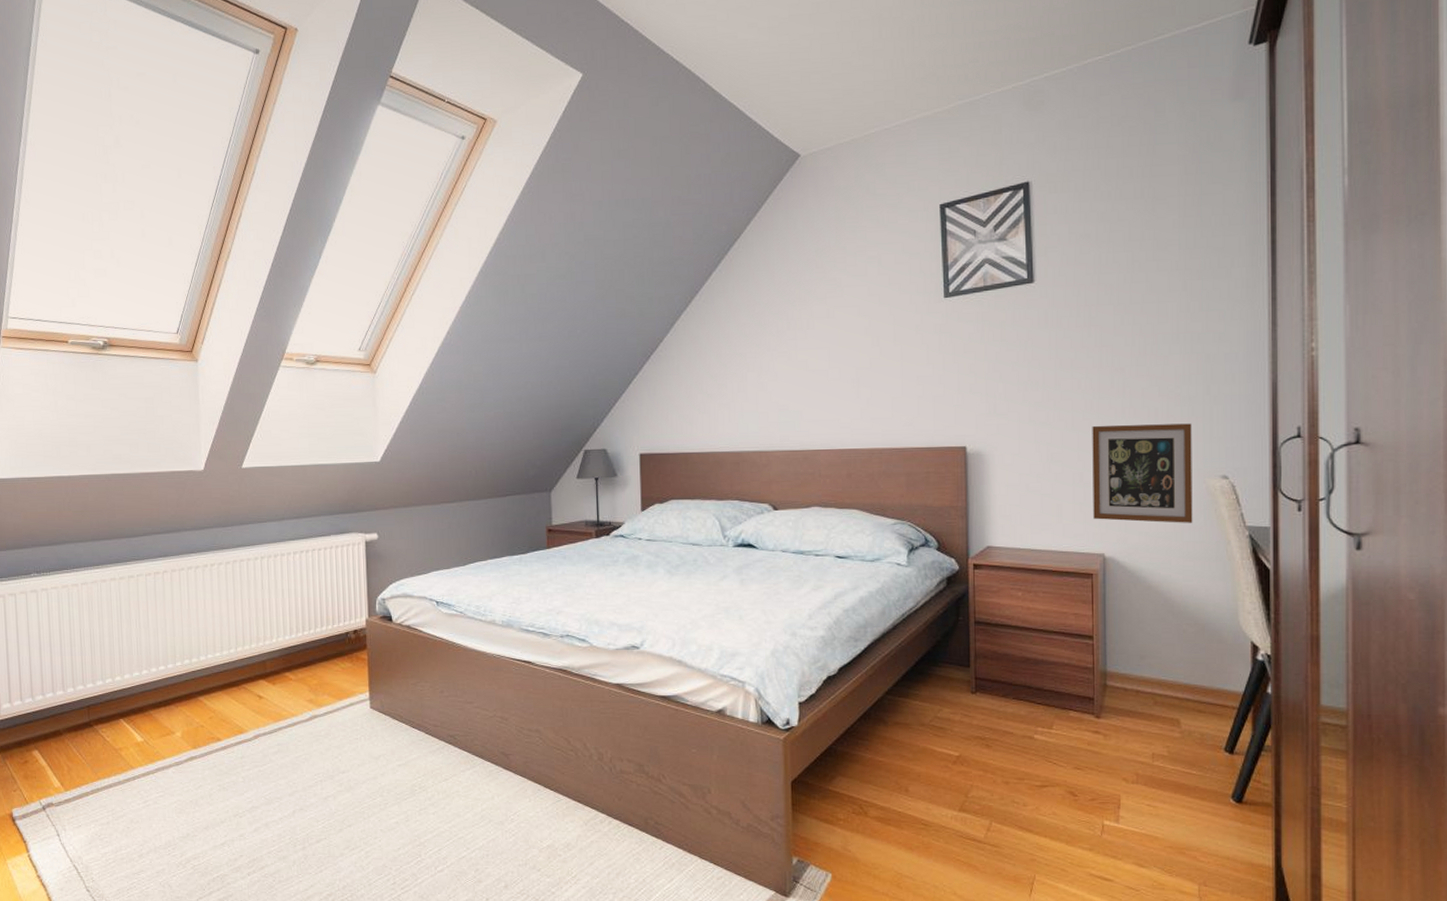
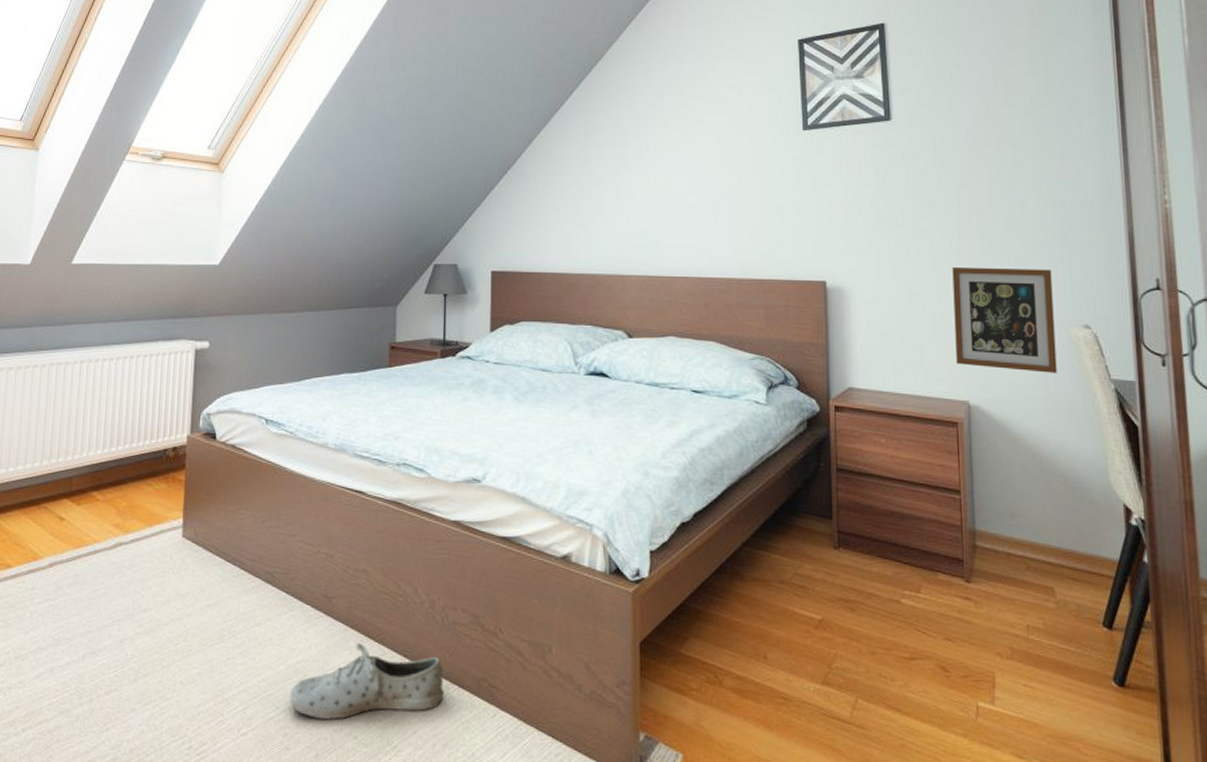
shoe: none [478,792,615,856] -> present [290,643,444,720]

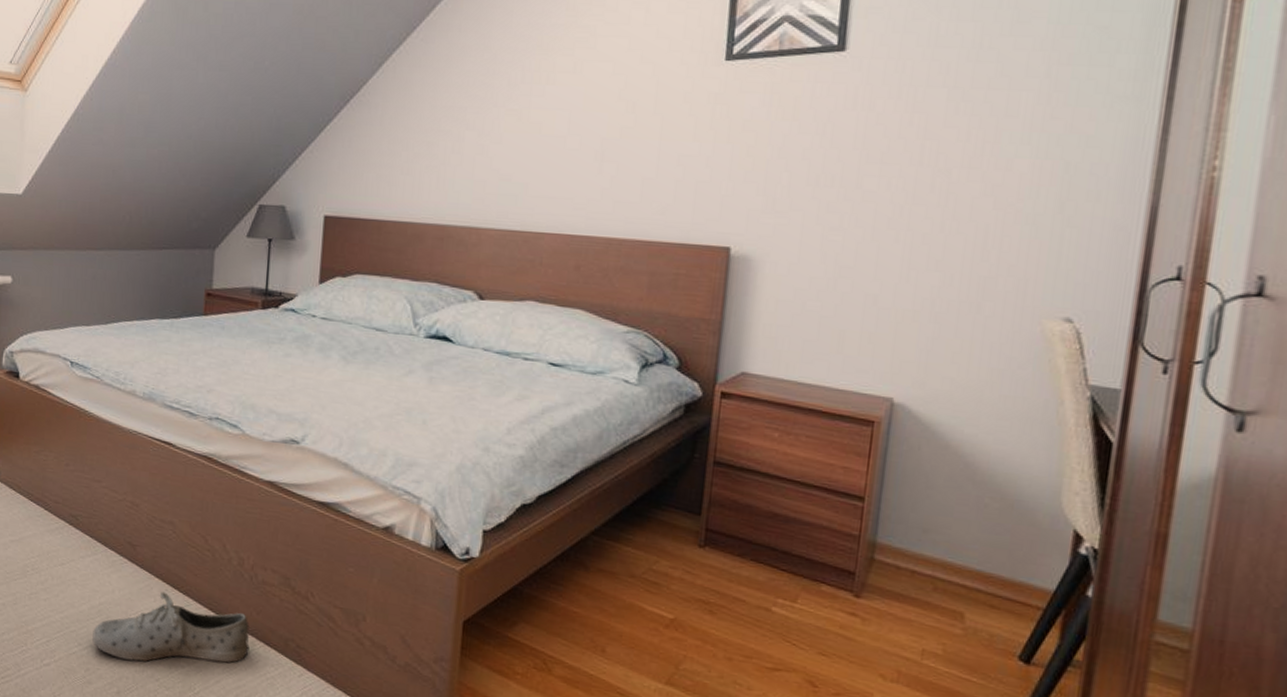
picture frame: present [952,266,1057,373] -> none [884,237,1033,373]

